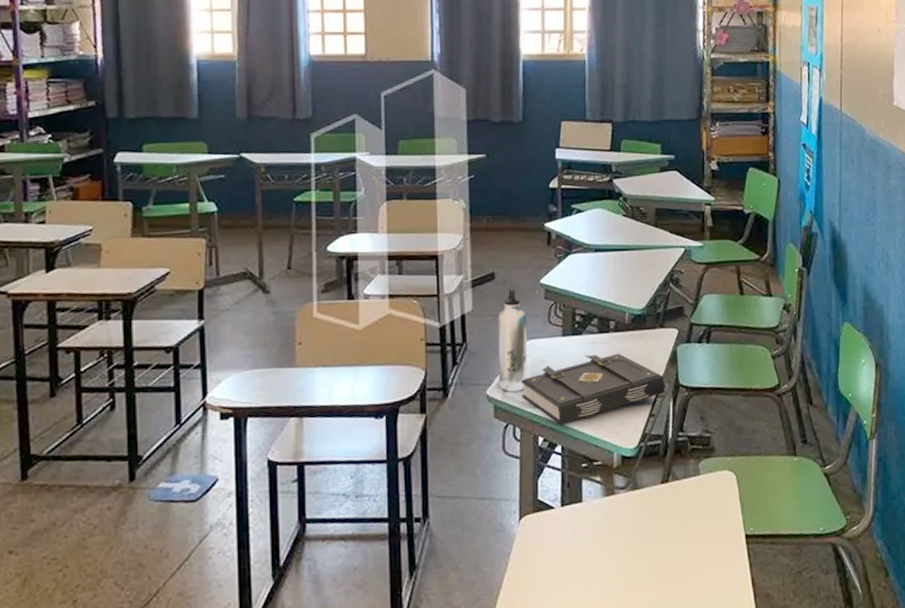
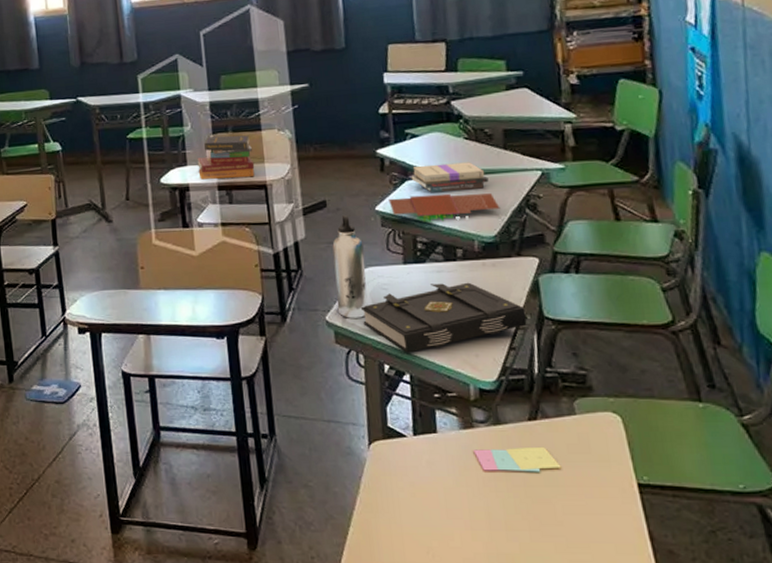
books: none [368,202,427,248] -> present [197,135,255,180]
papers: none [552,267,649,295] -> present [388,193,500,222]
books: none [574,238,641,267] -> present [411,162,489,193]
sticky notes: none [613,507,686,536] -> present [473,446,562,472]

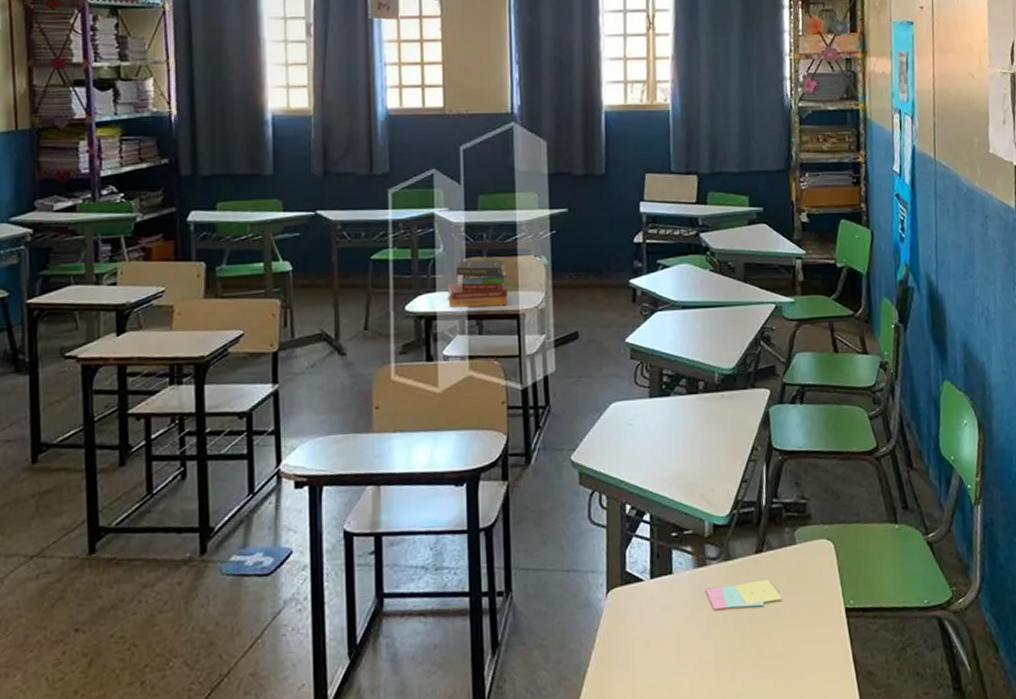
water bottle: present [332,215,368,318] -> none [582,347,614,457]
spell book: present [360,282,527,353] -> none [606,415,758,491]
papers: present [388,193,500,222] -> none [638,325,739,355]
books: present [411,162,489,193] -> none [660,294,730,325]

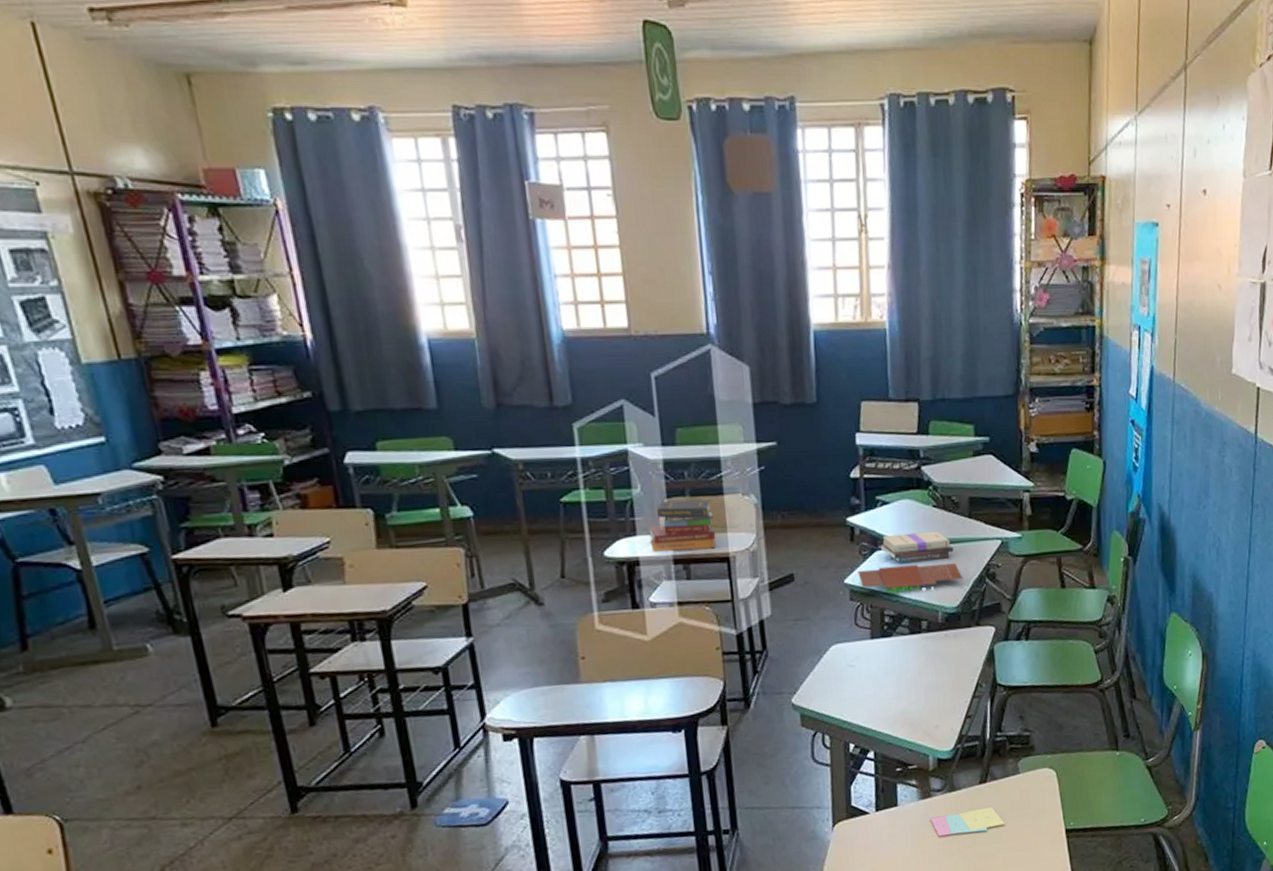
papers: none [638,325,739,355] -> present [857,563,963,595]
books: none [660,294,730,325] -> present [880,531,954,564]

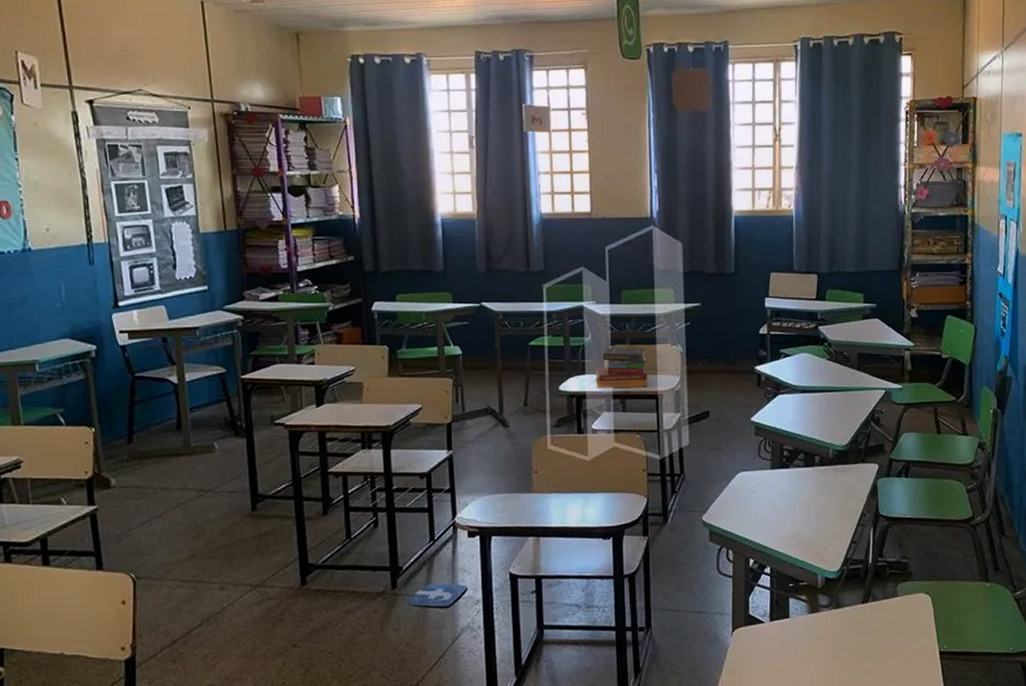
papers: present [857,563,963,595] -> none [762,407,852,432]
books: present [880,531,954,564] -> none [782,380,844,407]
sticky notes: present [930,806,1005,837] -> none [817,625,884,649]

